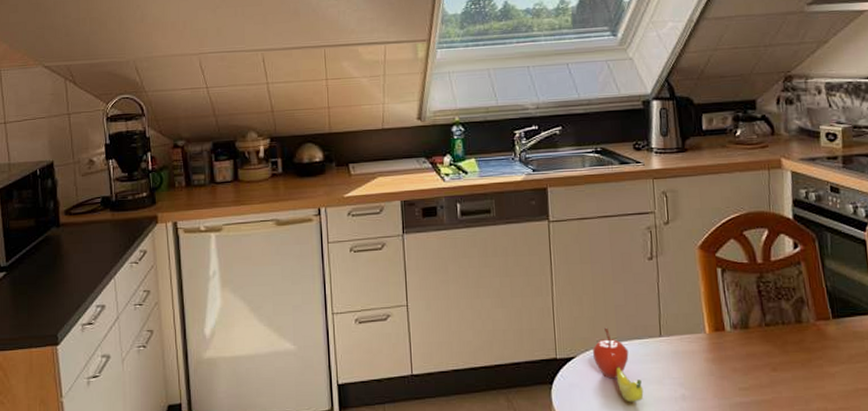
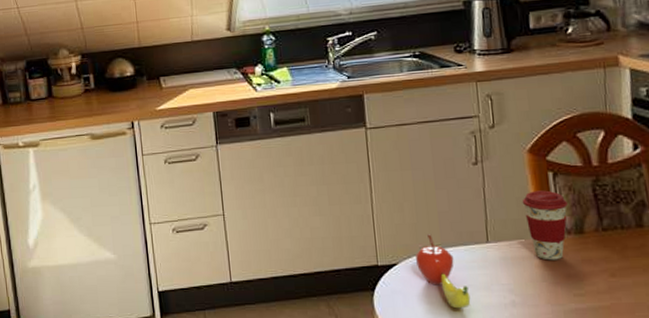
coffee cup: none [692,286,734,355] -> present [522,190,568,261]

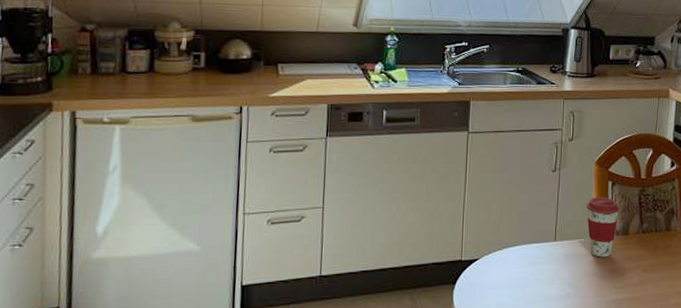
fruit: present [416,234,471,309] -> none [495,232,536,300]

